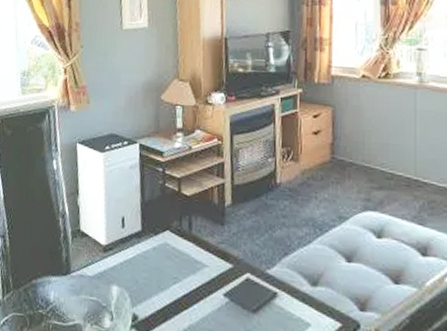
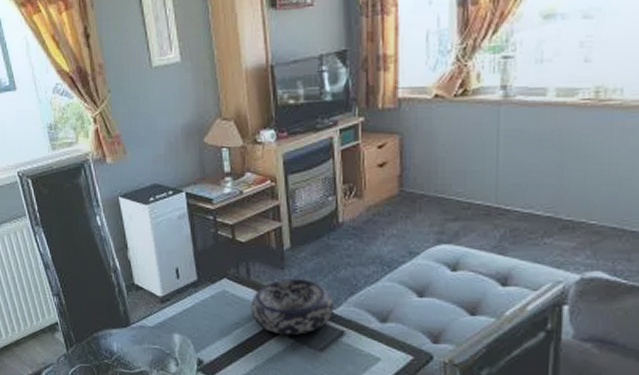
decorative bowl: none [189,235,269,295] -> present [251,279,334,336]

